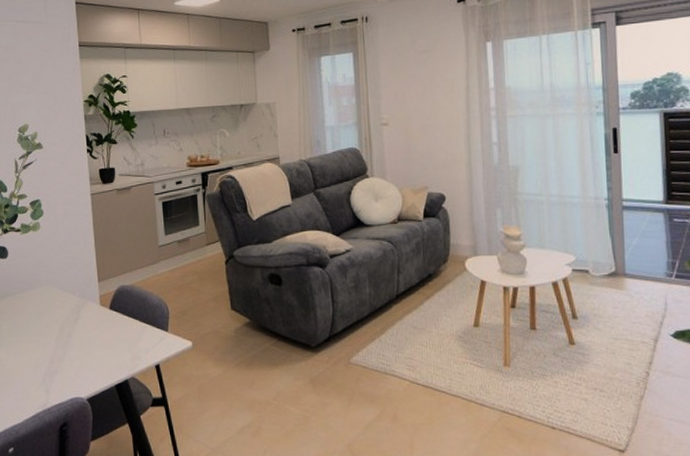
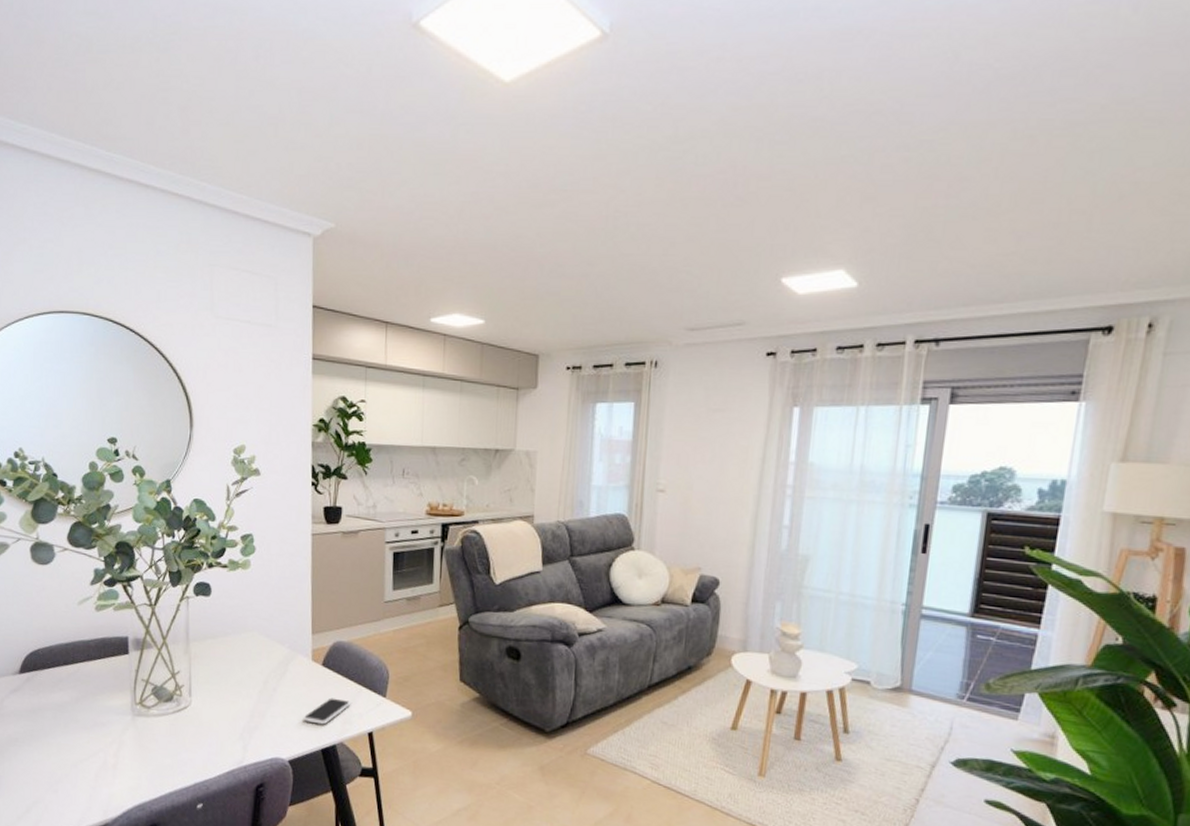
smartphone: none [97,337,138,363] -> present [303,698,351,725]

